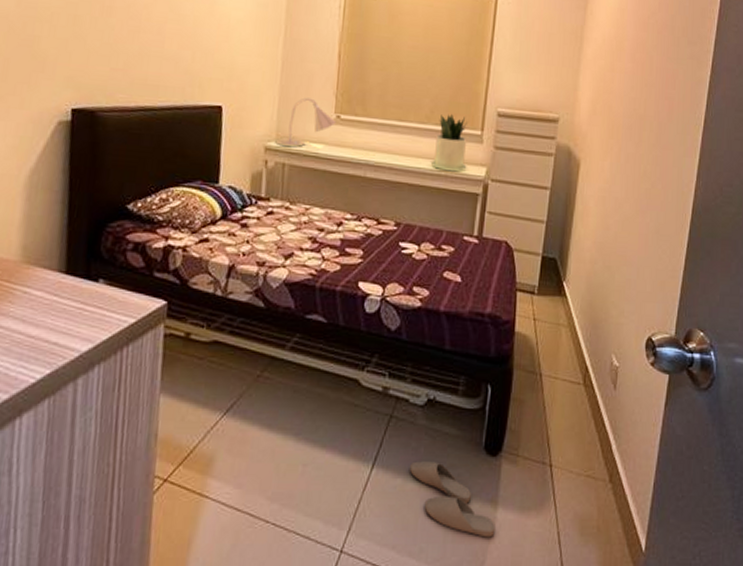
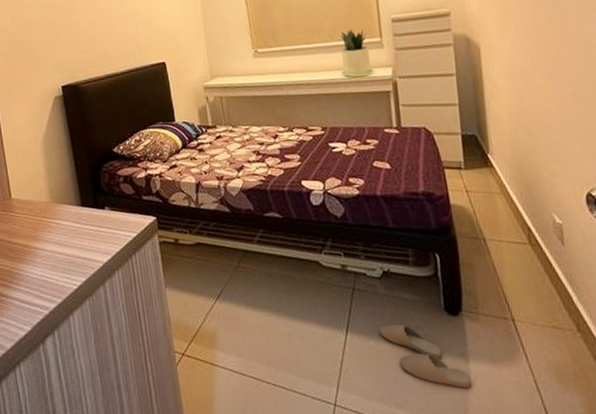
table lamp: present [274,97,337,148] -> none [210,41,256,84]

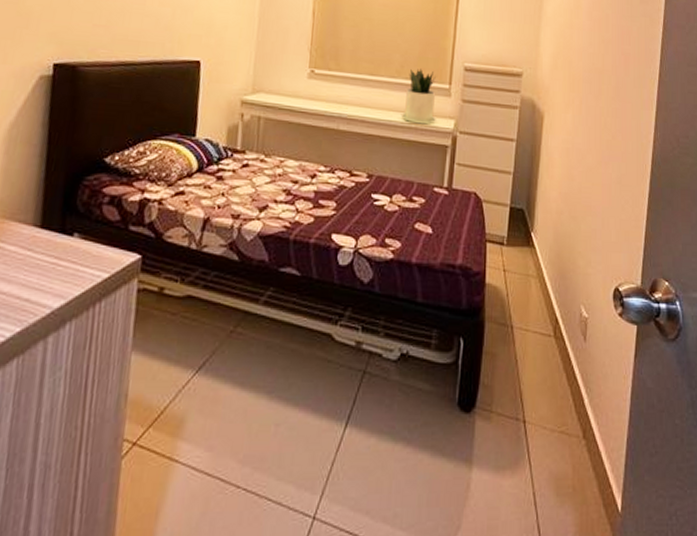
slippers: present [378,324,472,388] -> none [382,419,470,500]

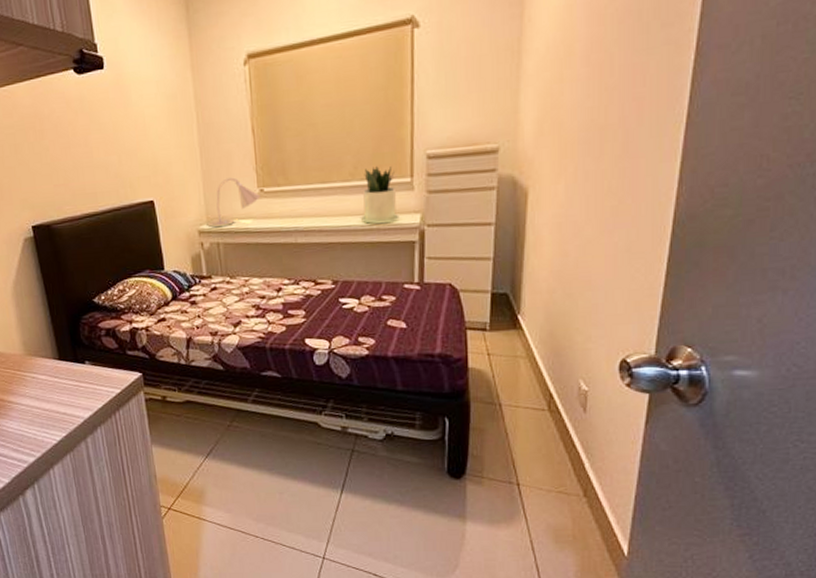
table lamp: none [250,52,311,101] -> present [205,177,261,228]

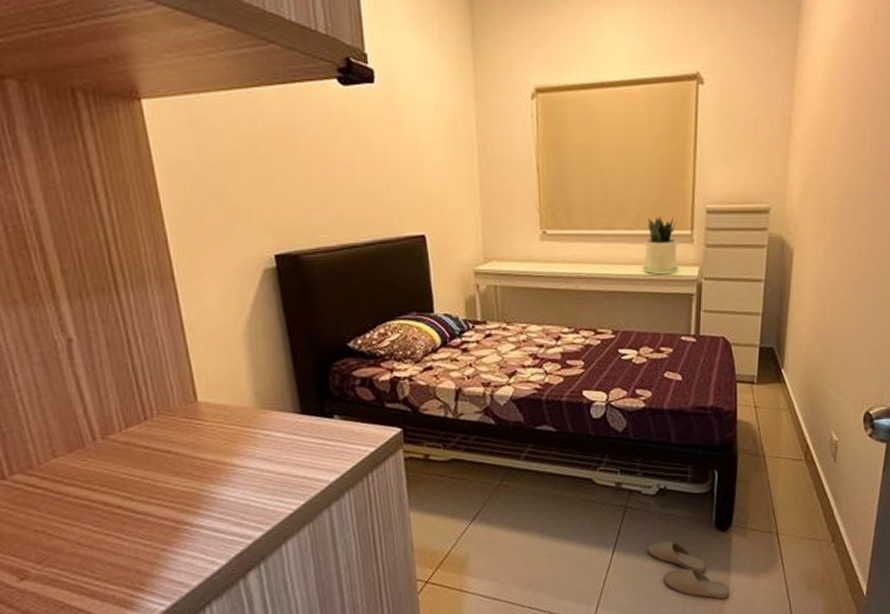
table lamp: present [205,177,261,228] -> none [482,216,543,269]
slippers: none [375,486,466,546] -> present [647,541,729,599]

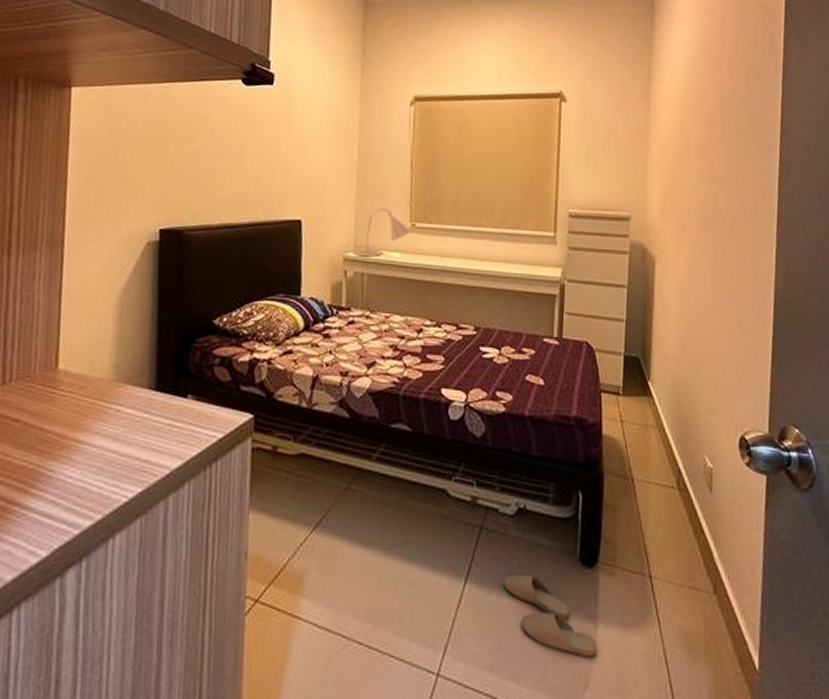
table lamp: none [482,216,543,269] -> present [352,208,412,257]
planter: present [642,217,679,275] -> none [506,217,542,274]

